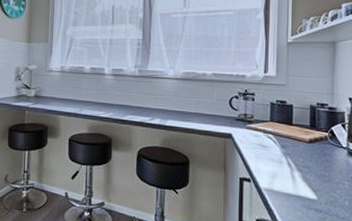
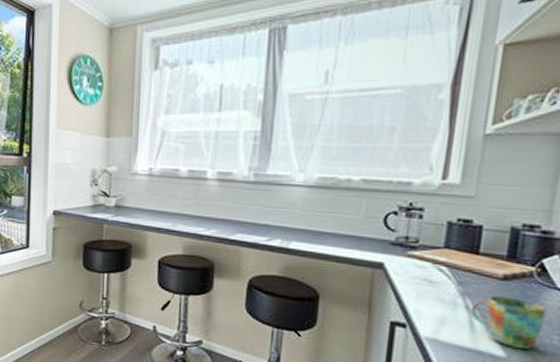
mug: none [291,154,339,192] -> present [470,295,547,349]

